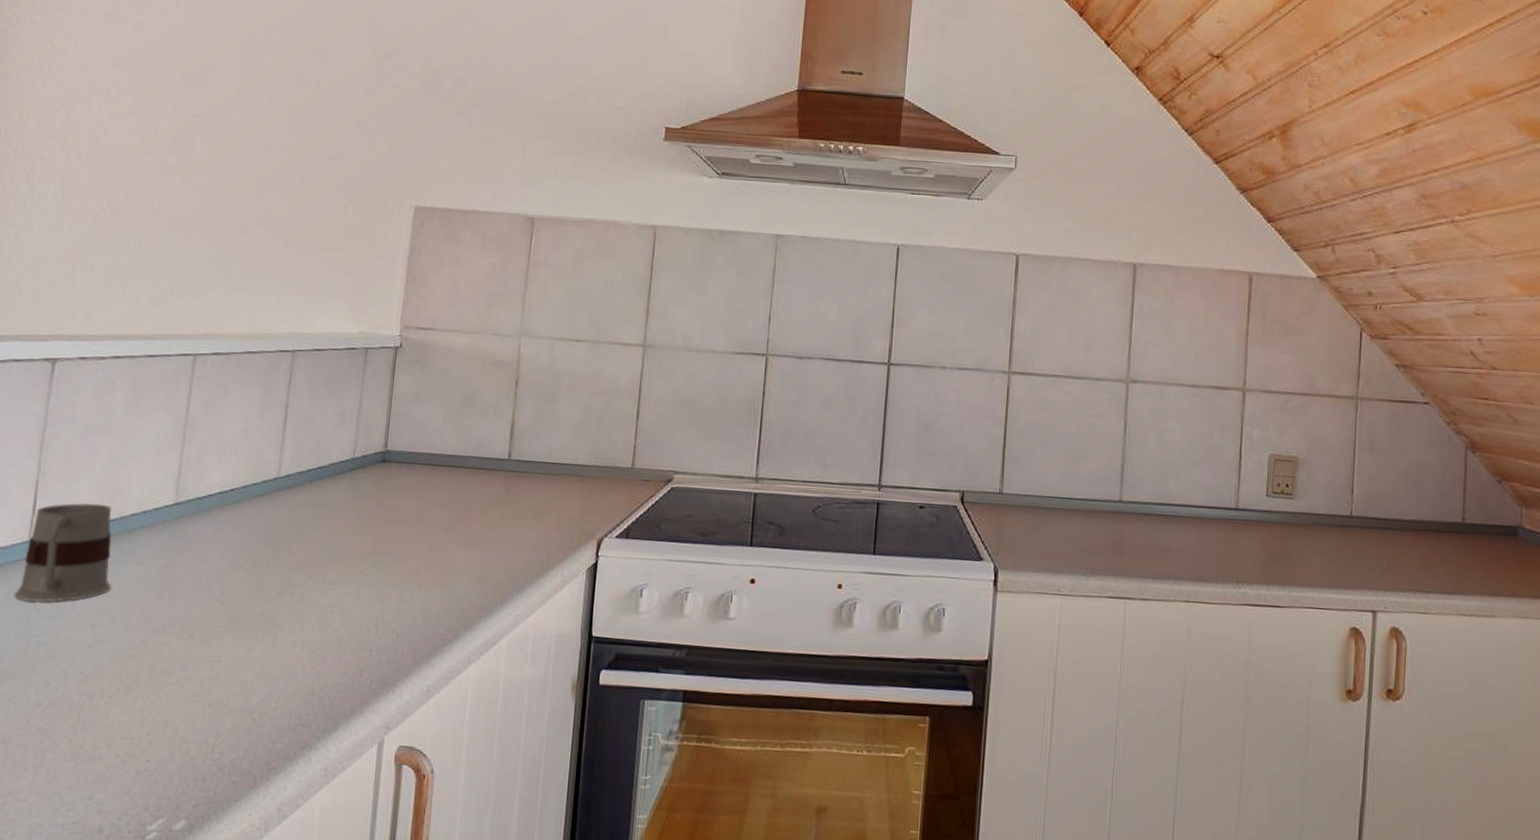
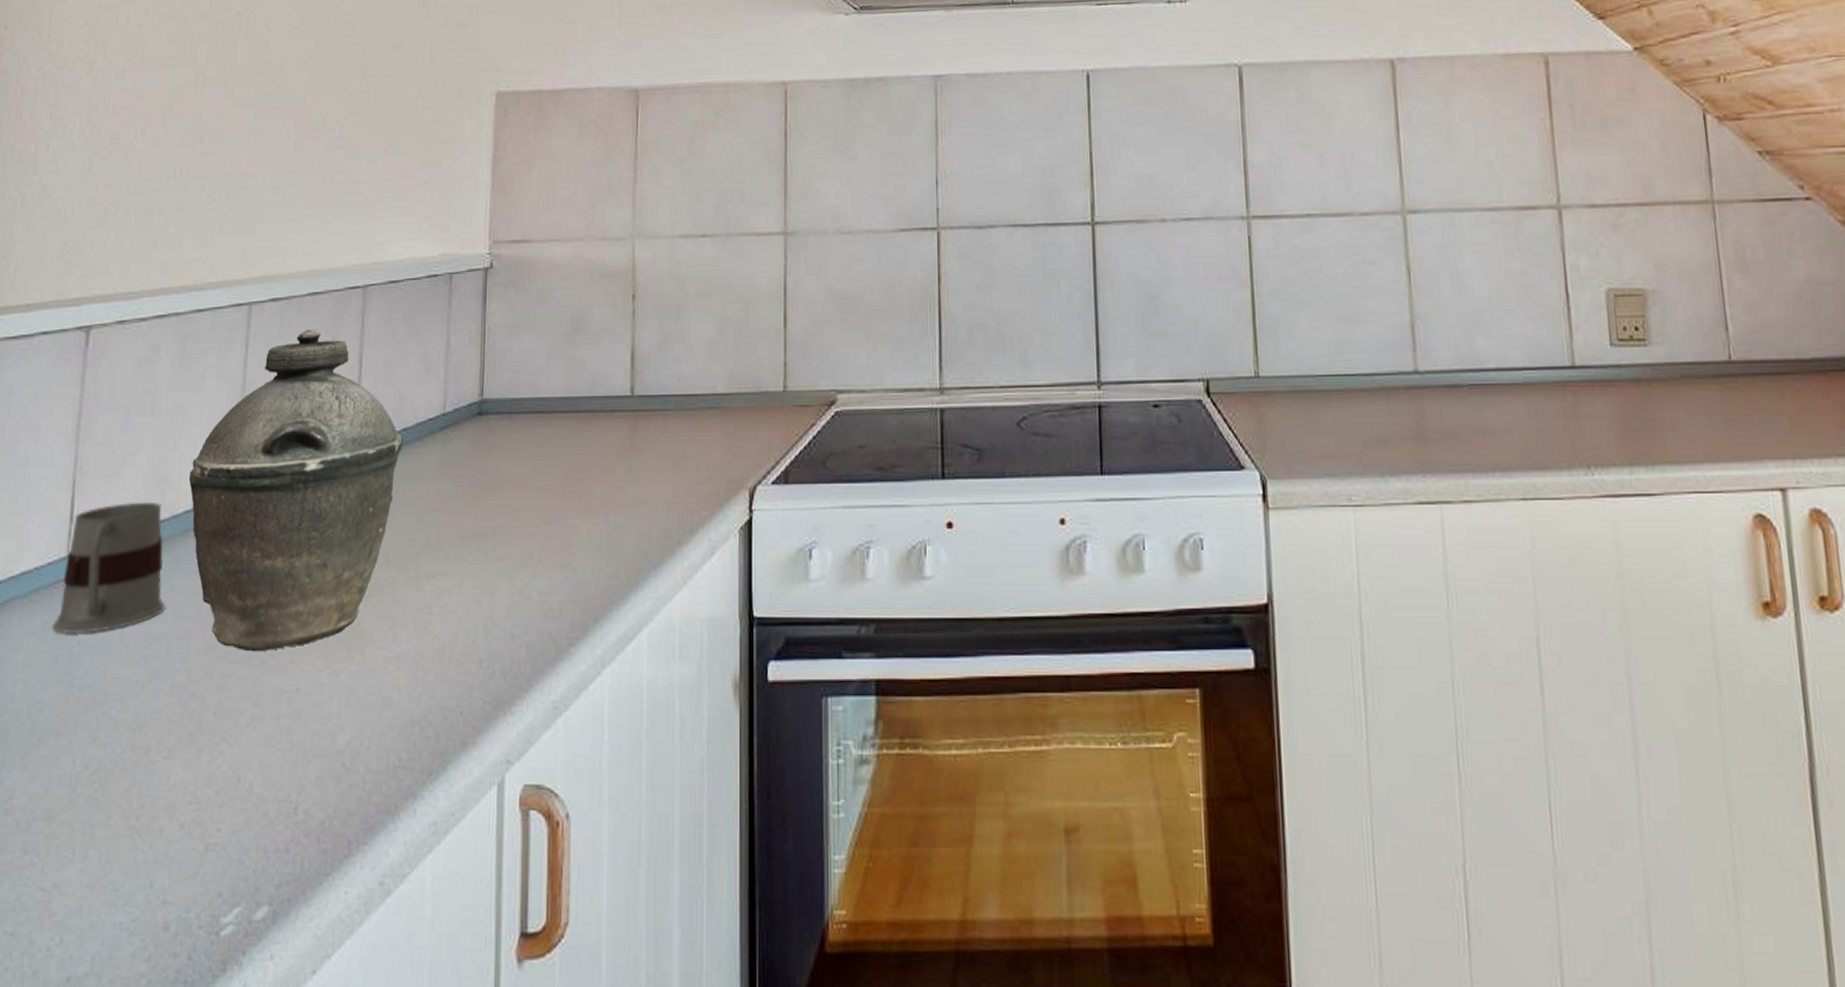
kettle: none [135,381,319,629] -> present [188,330,405,652]

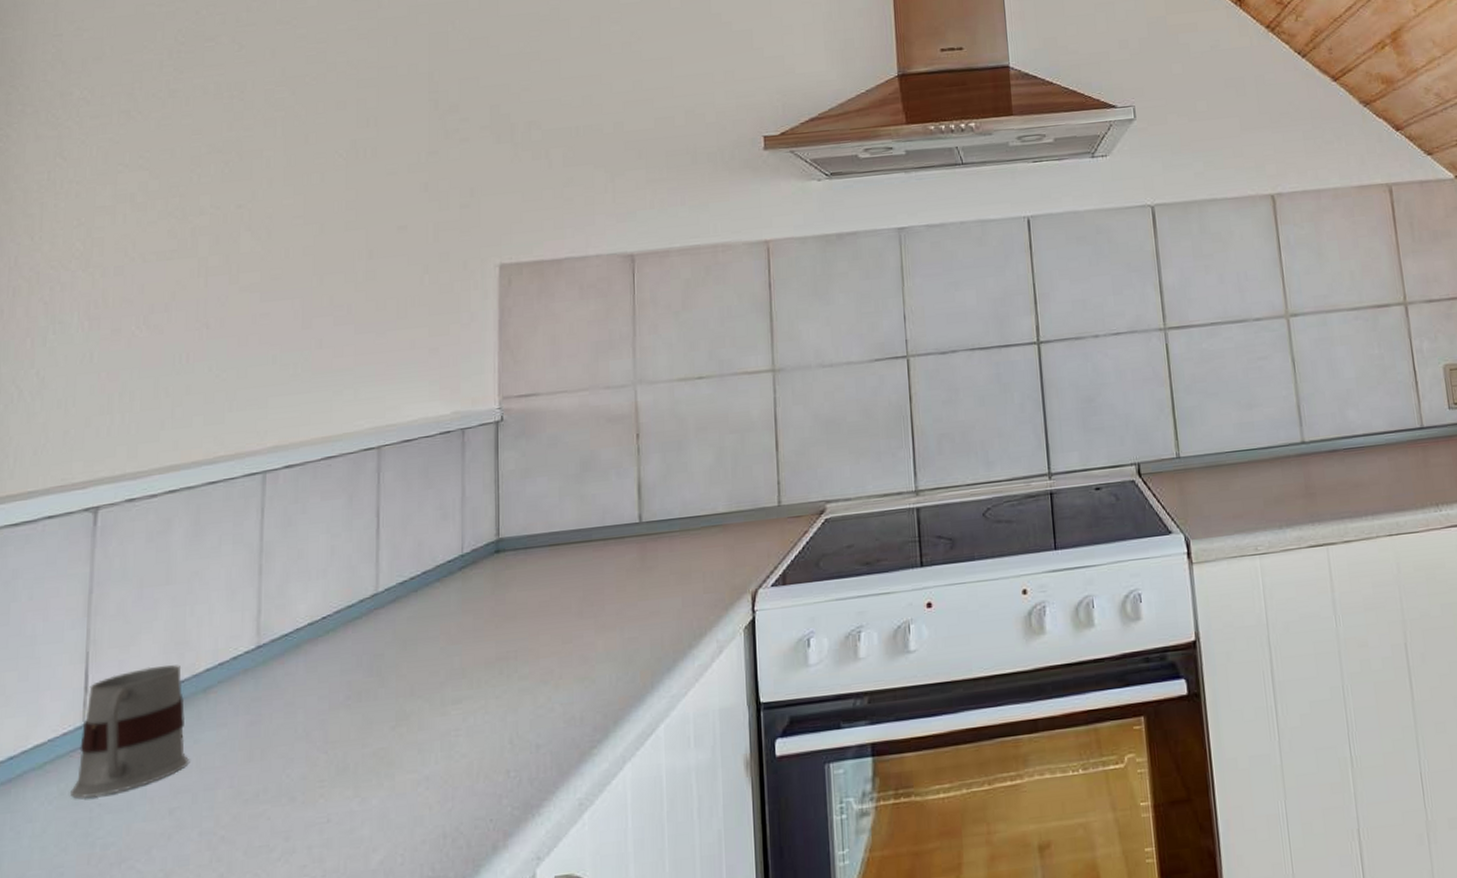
kettle: present [188,330,405,652] -> none [208,490,425,792]

